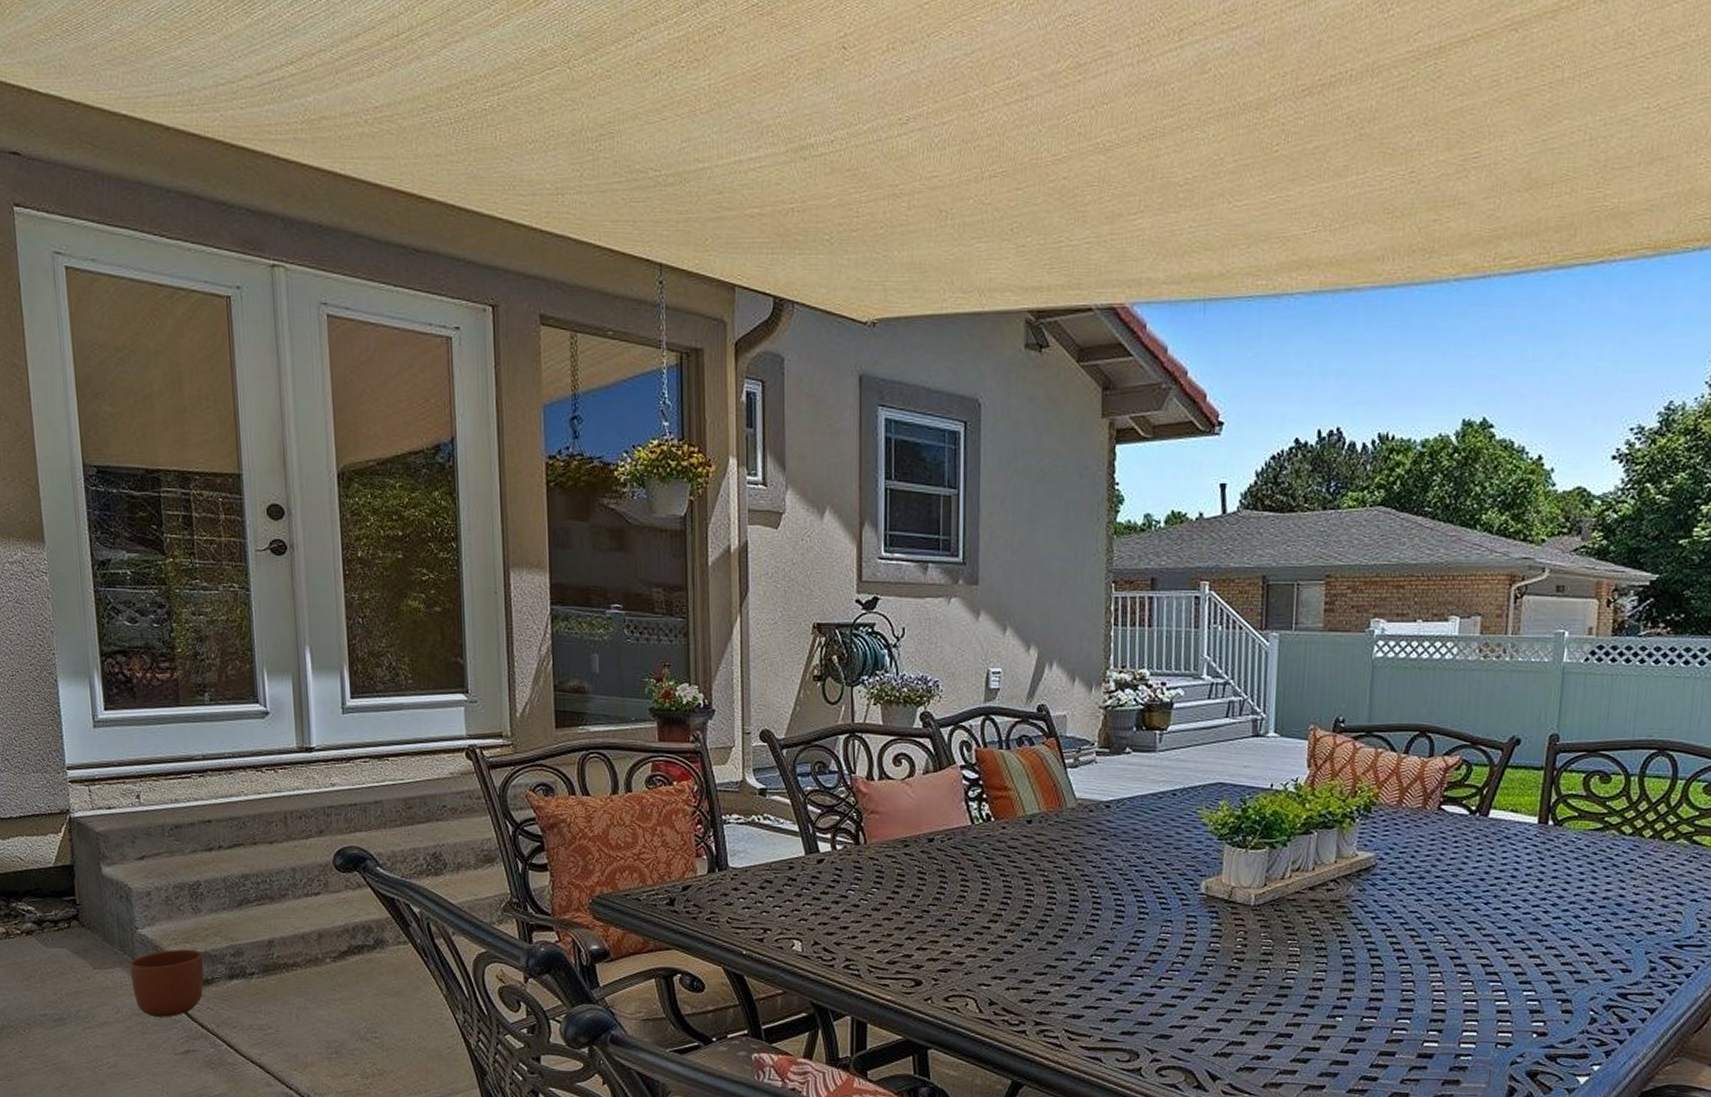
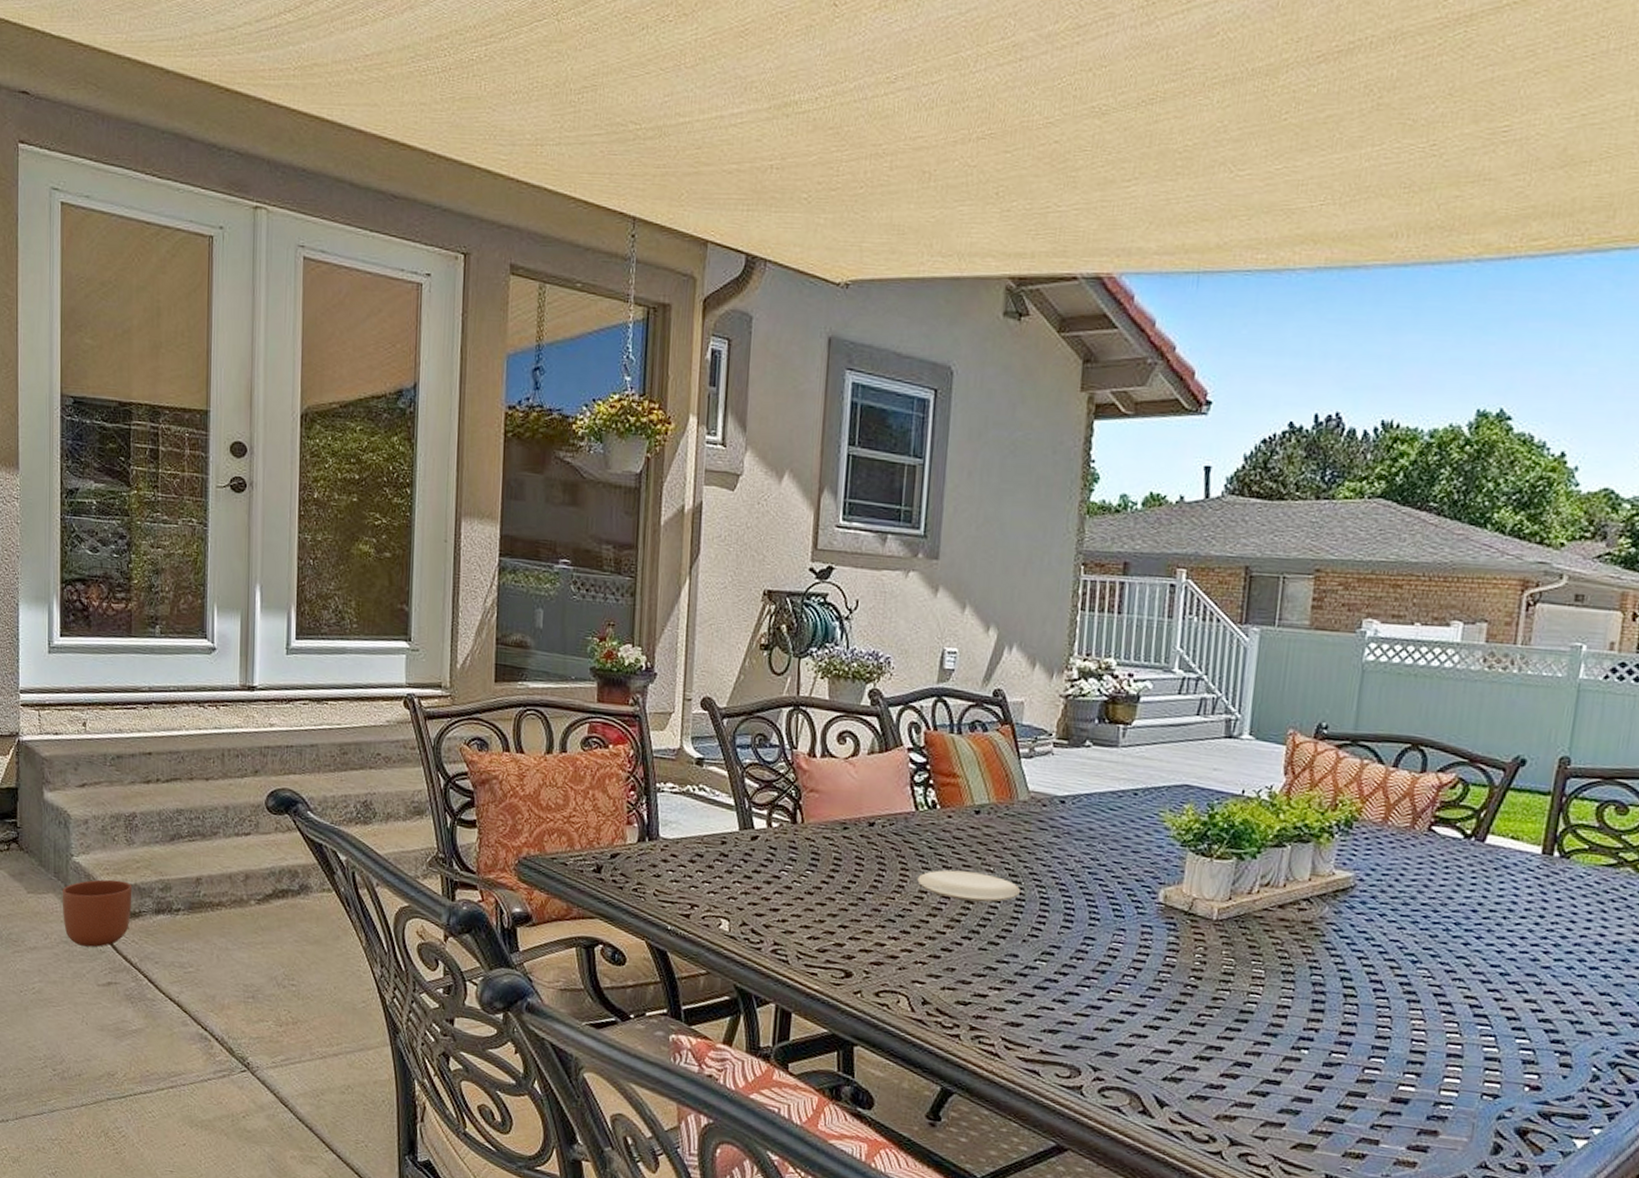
plate: none [977,877,1073,906] -> present [917,869,1020,903]

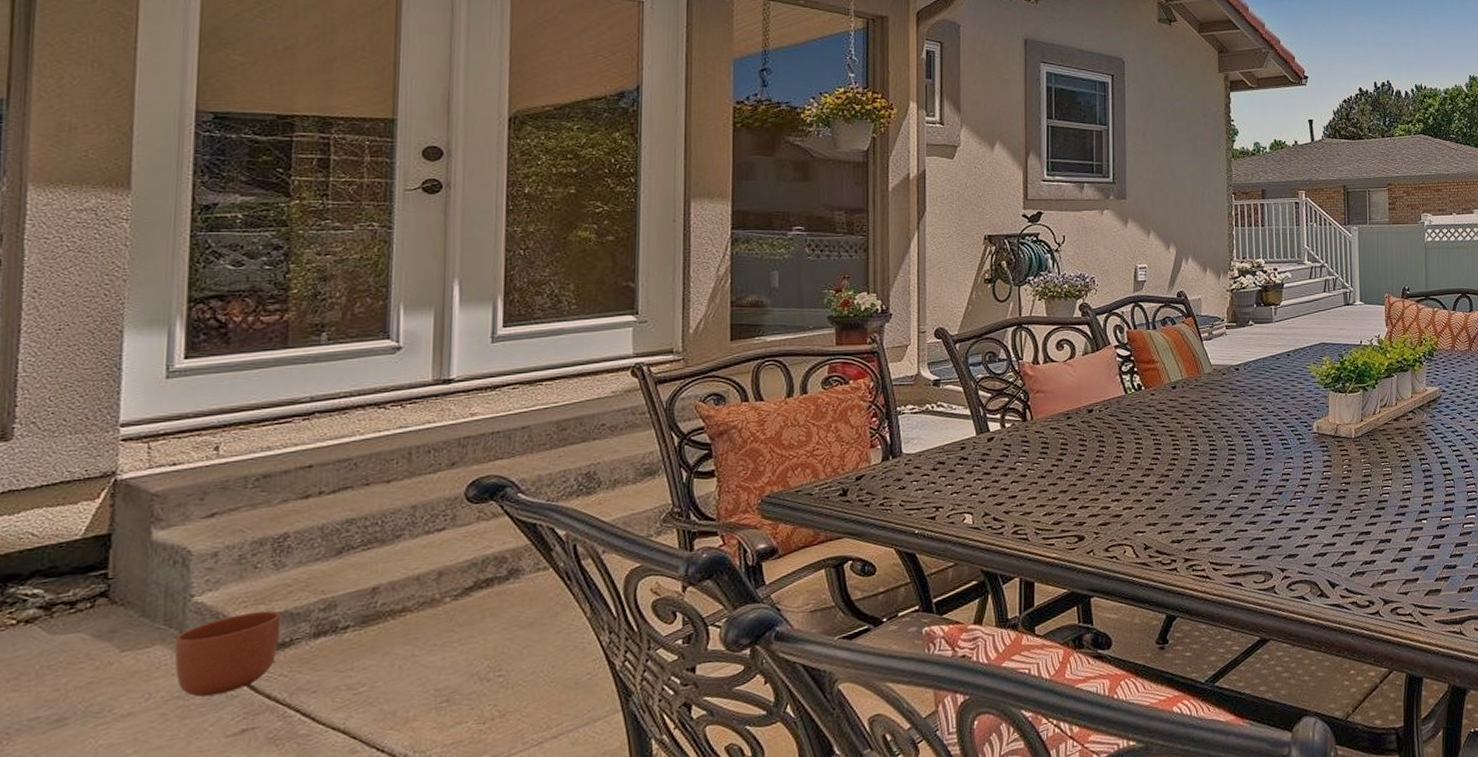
plate: present [917,869,1020,903] -> none [1131,434,1212,459]

